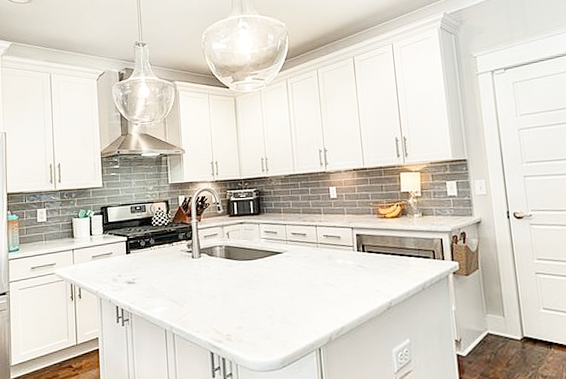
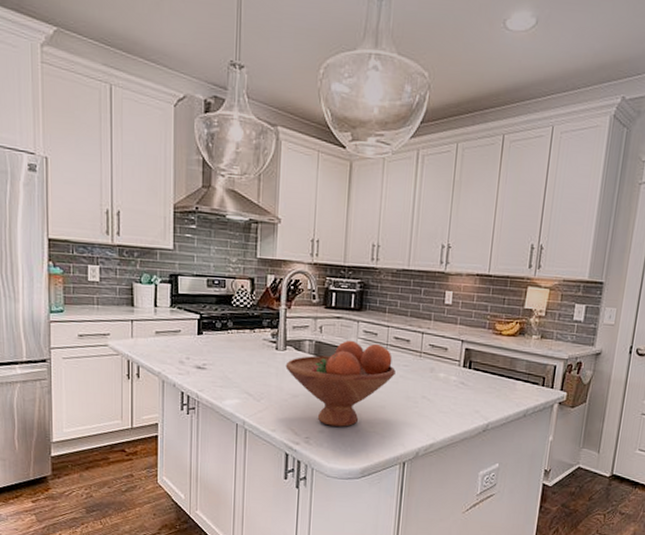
fruit bowl: none [202,241,298,321] -> present [285,340,396,427]

